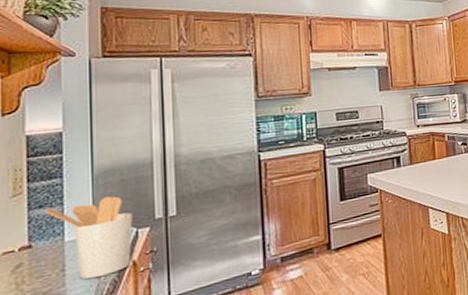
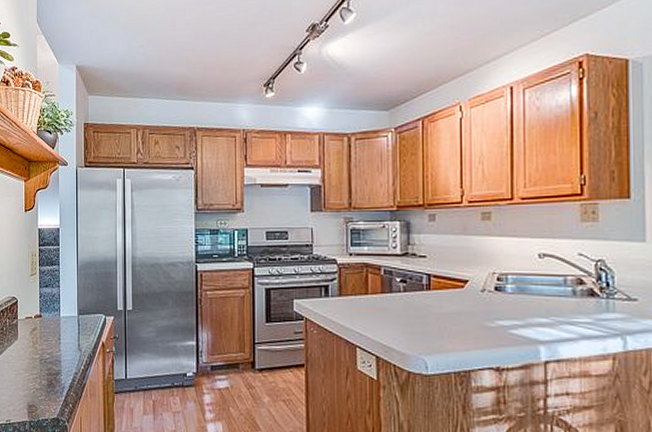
utensil holder: present [45,196,133,280] -> none [49,286,102,351]

